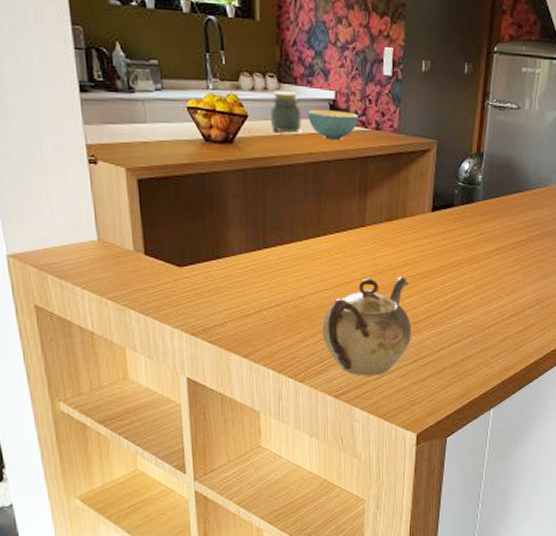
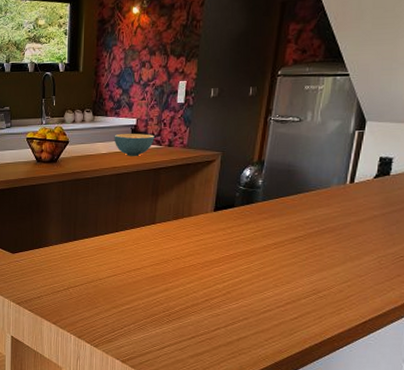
jar: present [271,90,302,132] -> none [86,121,109,152]
teapot: present [322,276,412,376] -> none [115,265,192,347]

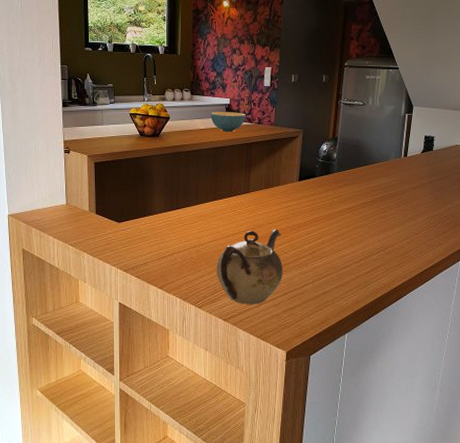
teapot: none [115,265,192,347] -> present [216,229,283,305]

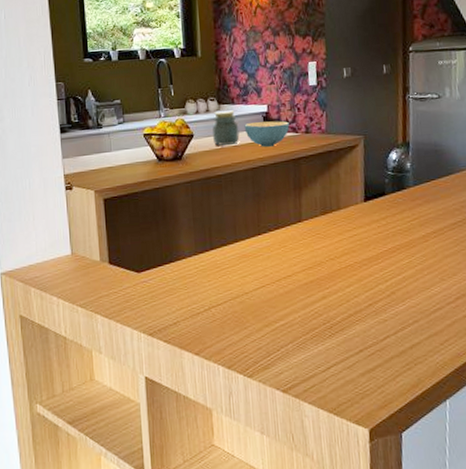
jar: none [185,100,206,128] -> present [212,110,240,146]
teapot: present [216,229,283,305] -> none [267,266,356,369]

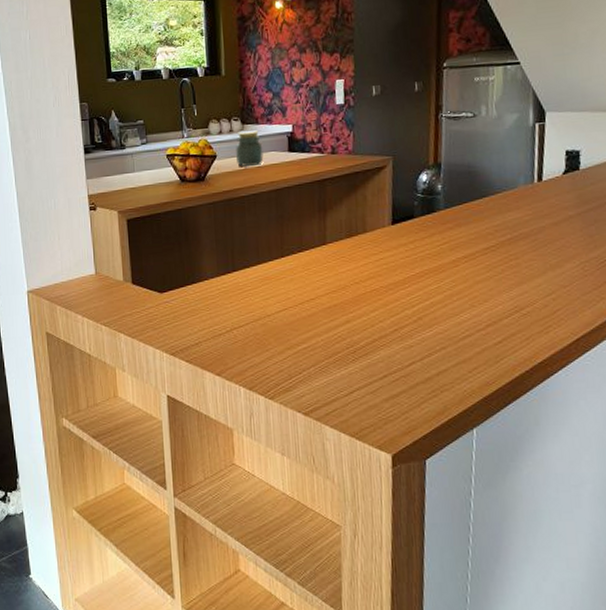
cereal bowl: present [244,121,290,148] -> none [268,141,315,169]

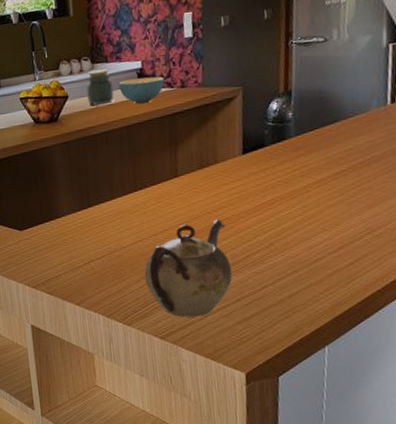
cereal bowl: none [268,141,315,169] -> present [118,76,165,105]
teapot: none [289,290,380,393] -> present [144,219,233,318]

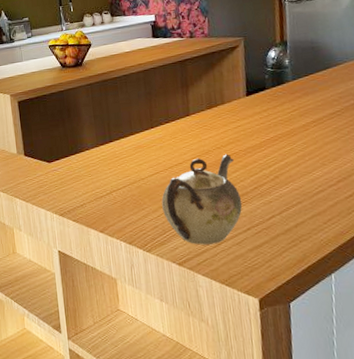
jar: present [86,68,114,106] -> none [107,21,132,52]
cereal bowl: present [118,76,165,105] -> none [135,28,175,52]

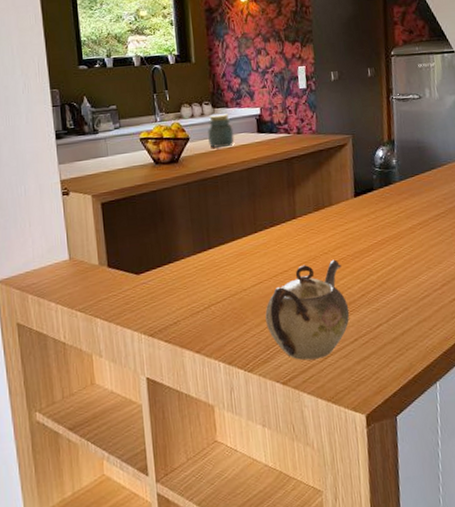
jar: none [107,21,132,52] -> present [207,113,235,148]

